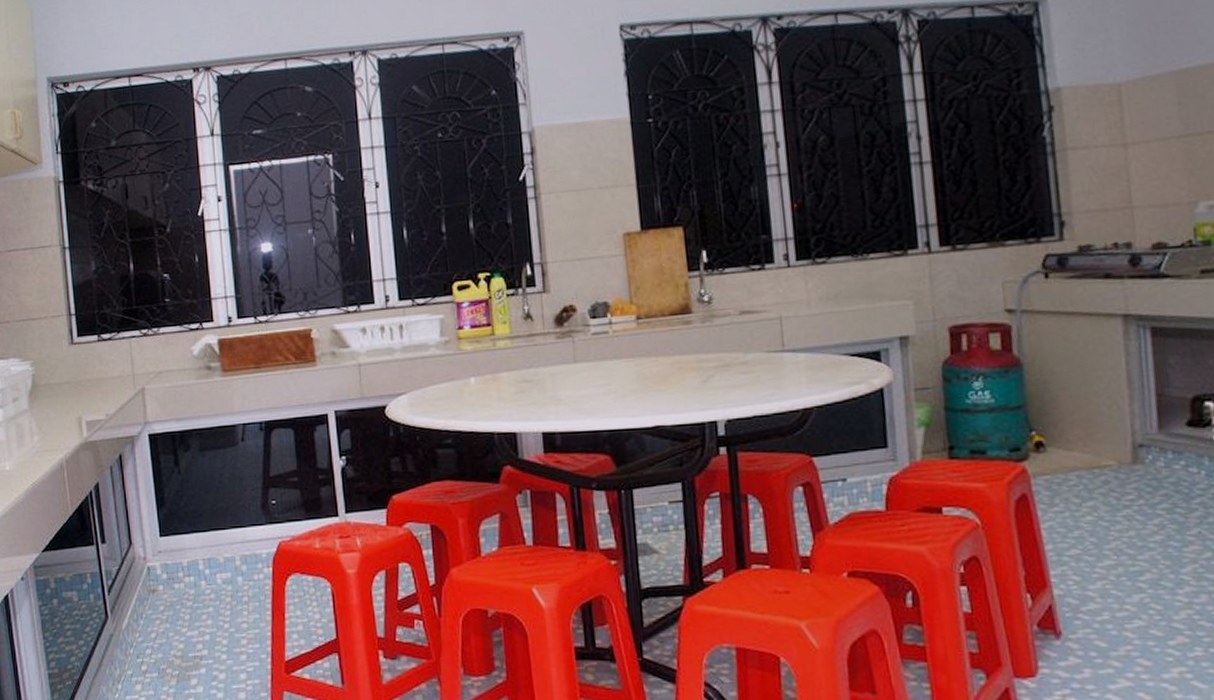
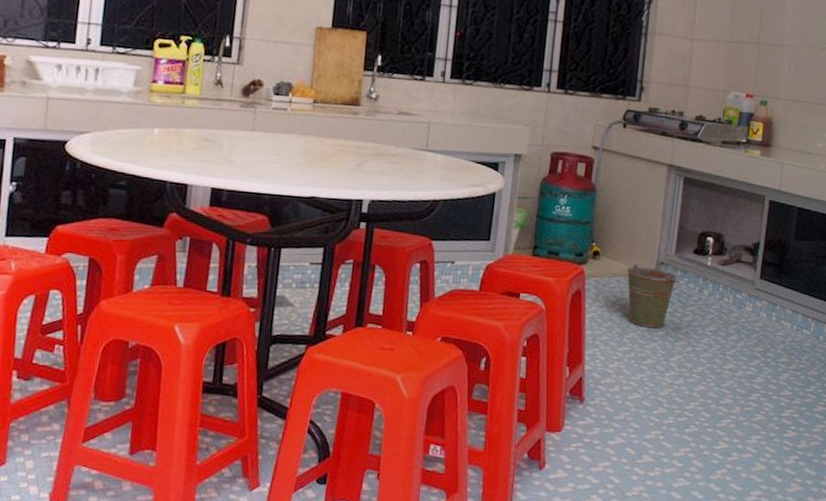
bucket: none [1088,450,1173,532] -> present [626,263,680,328]

